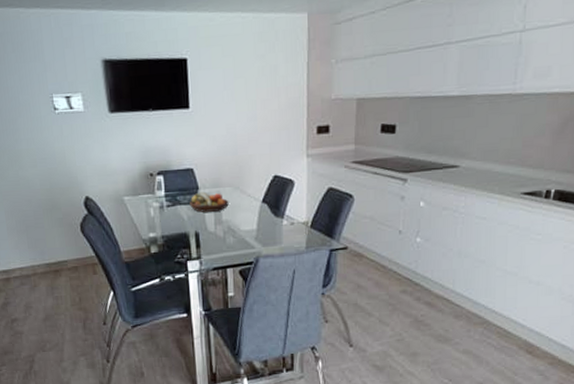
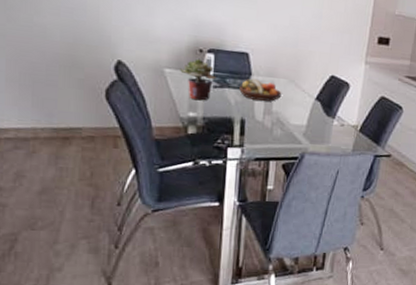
potted plant: none [136,183,168,221] -> present [180,59,216,101]

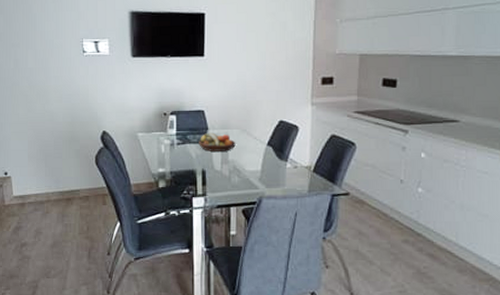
potted plant: present [180,59,216,101] -> none [150,122,179,157]

